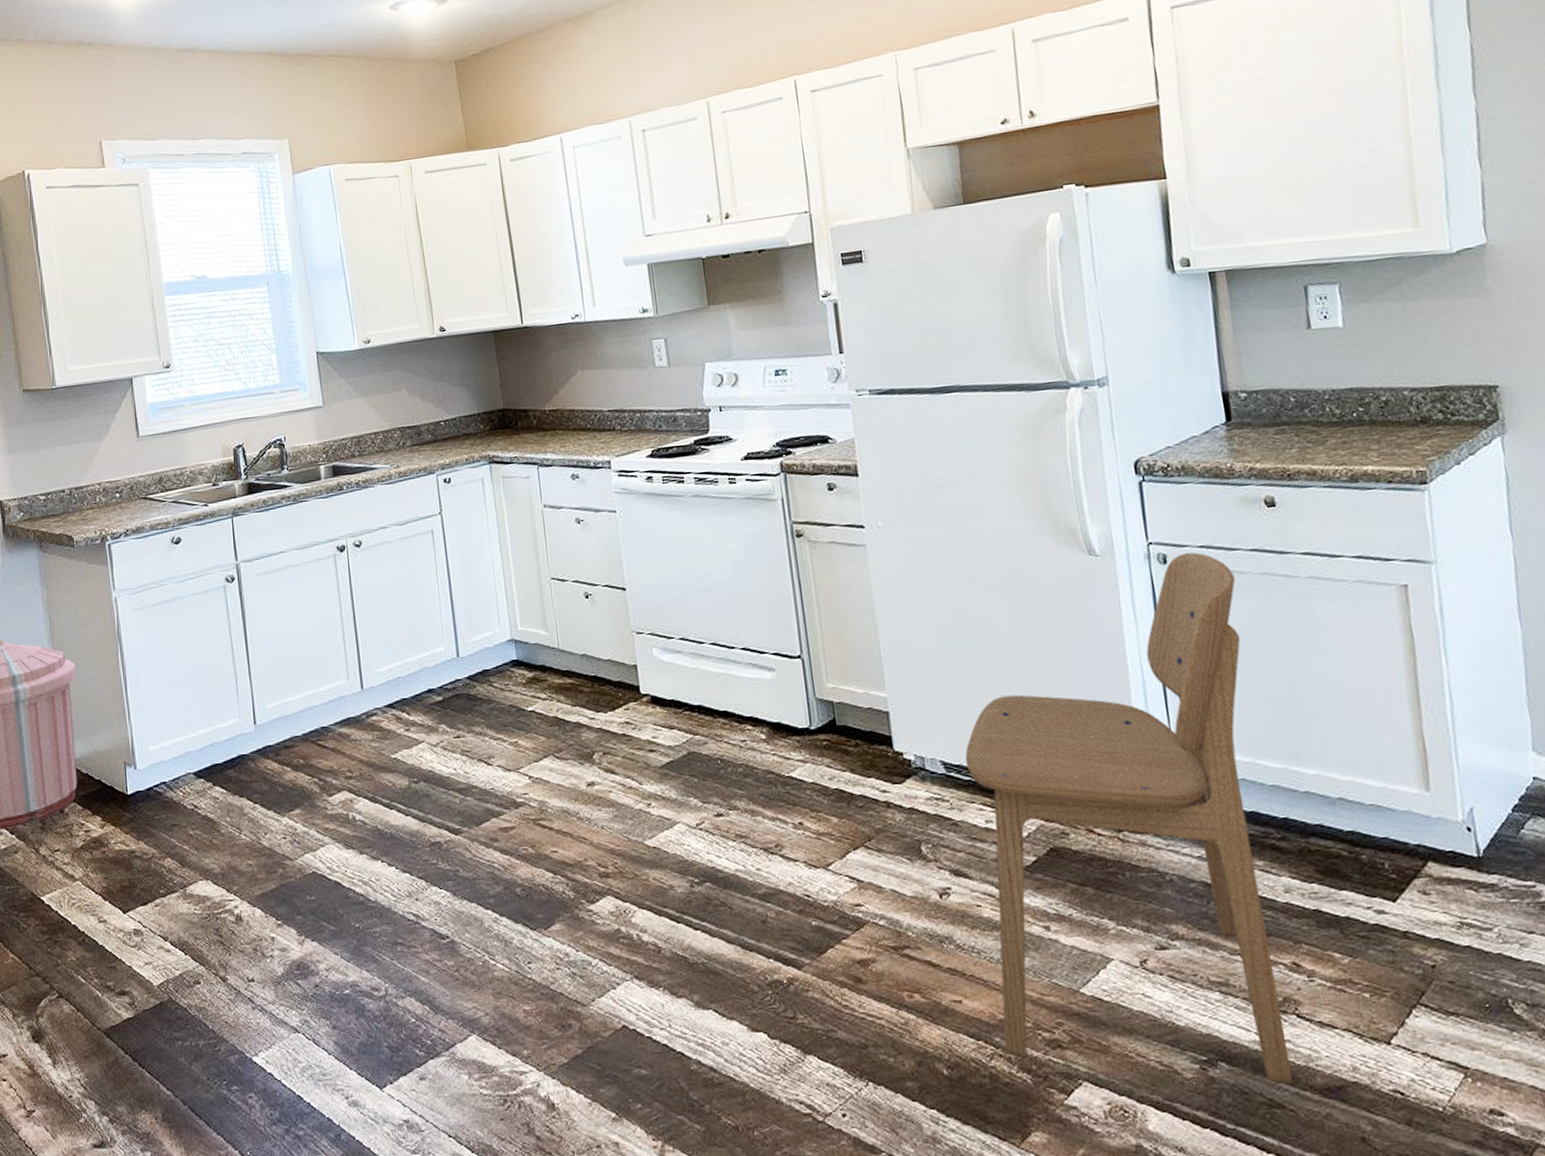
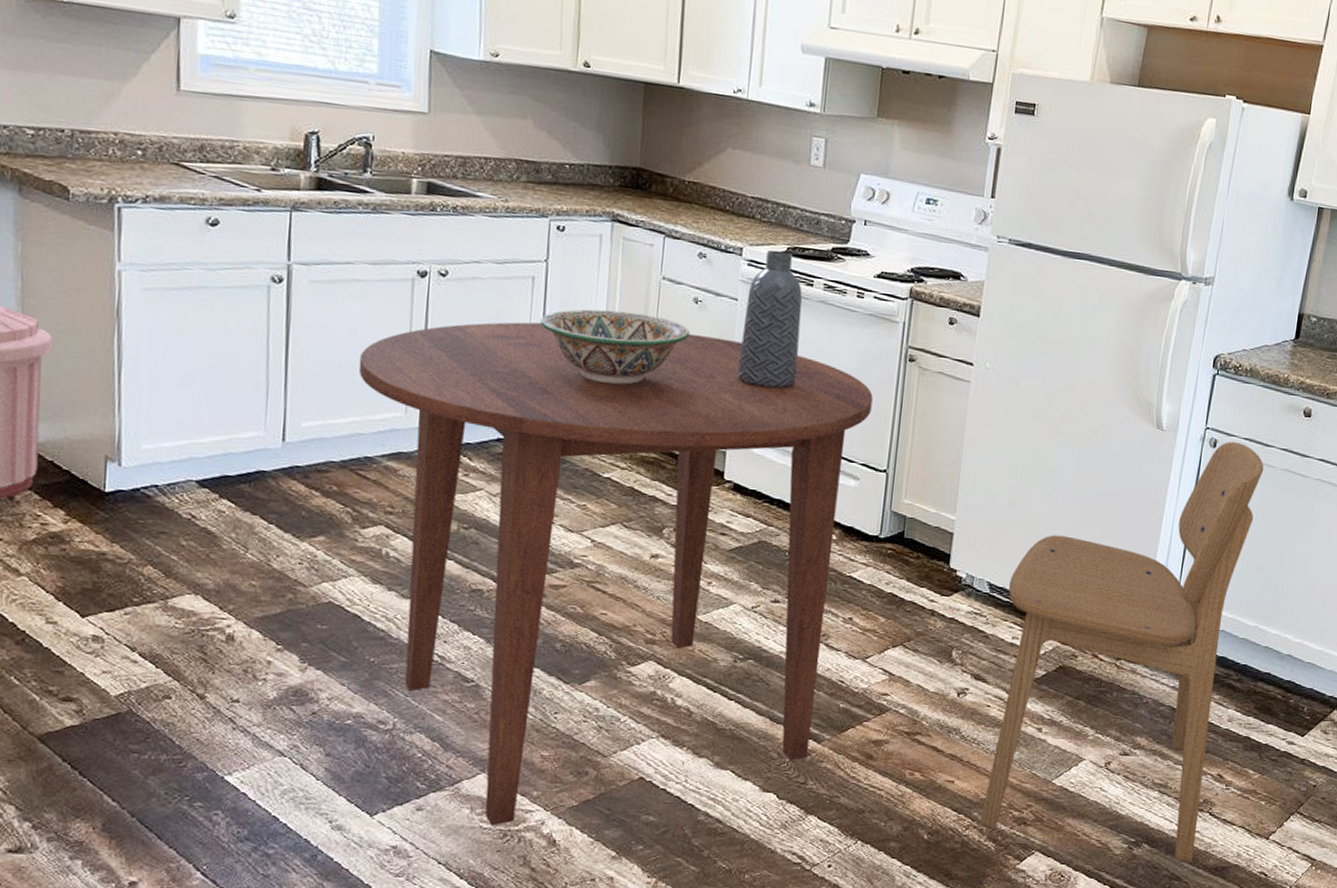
dining table: none [303,552,791,1091] -> present [358,322,873,825]
decorative bowl: none [445,544,580,619] -> present [540,309,691,385]
vase: none [624,454,689,594] -> present [737,250,803,389]

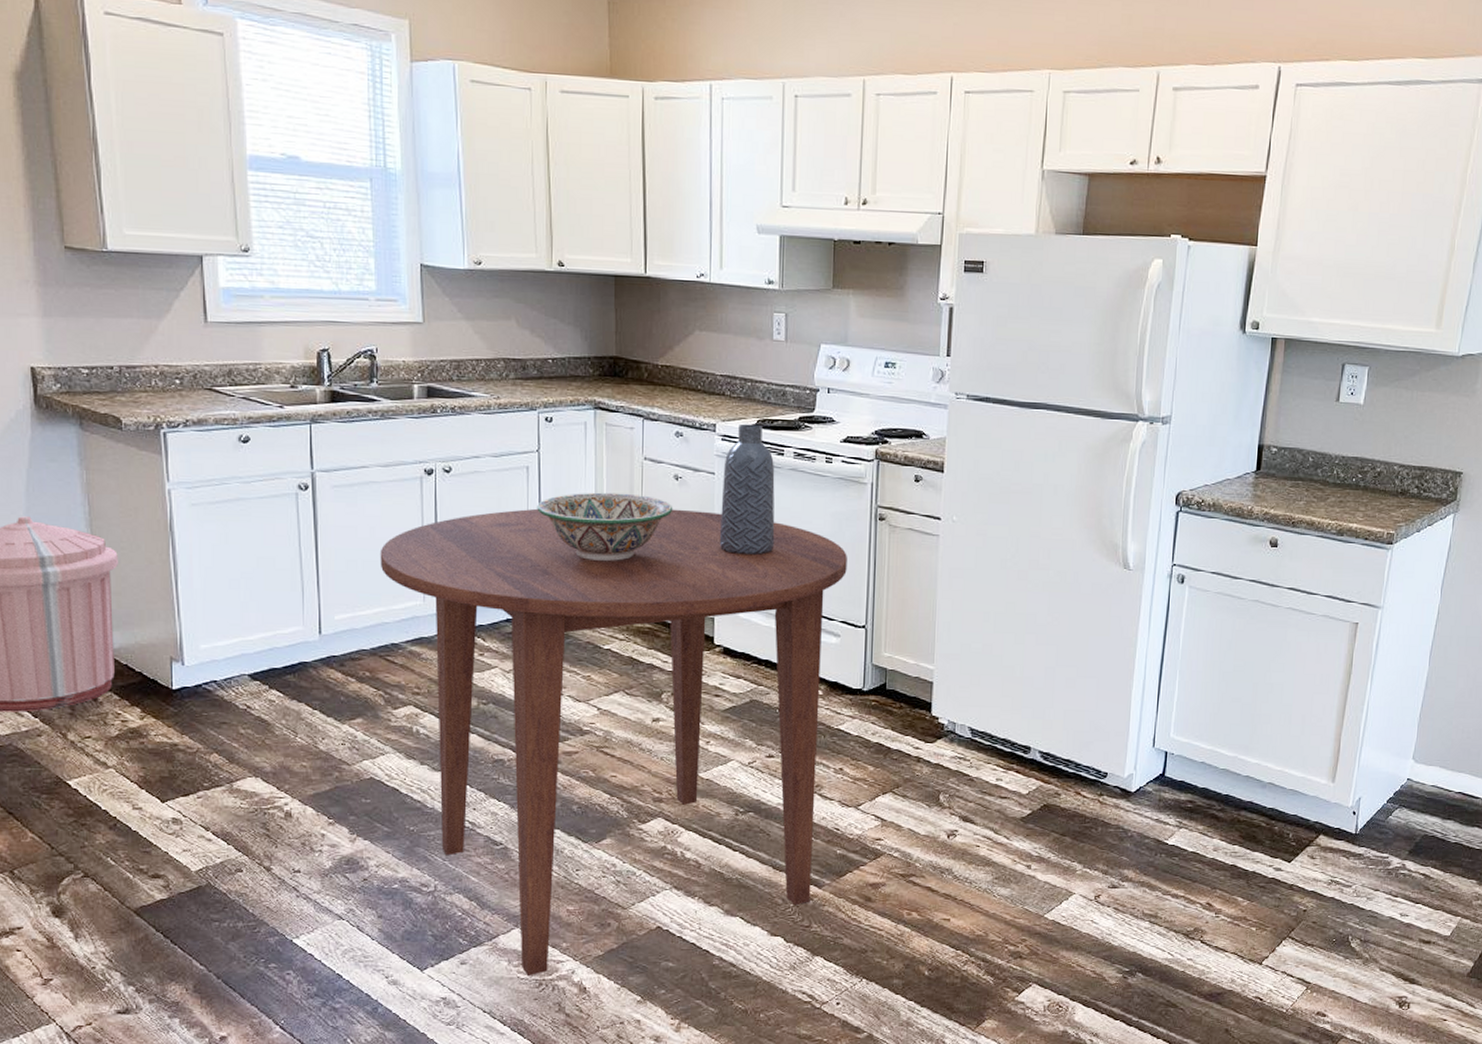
dining chair: present [980,442,1264,863] -> none [977,577,1234,990]

